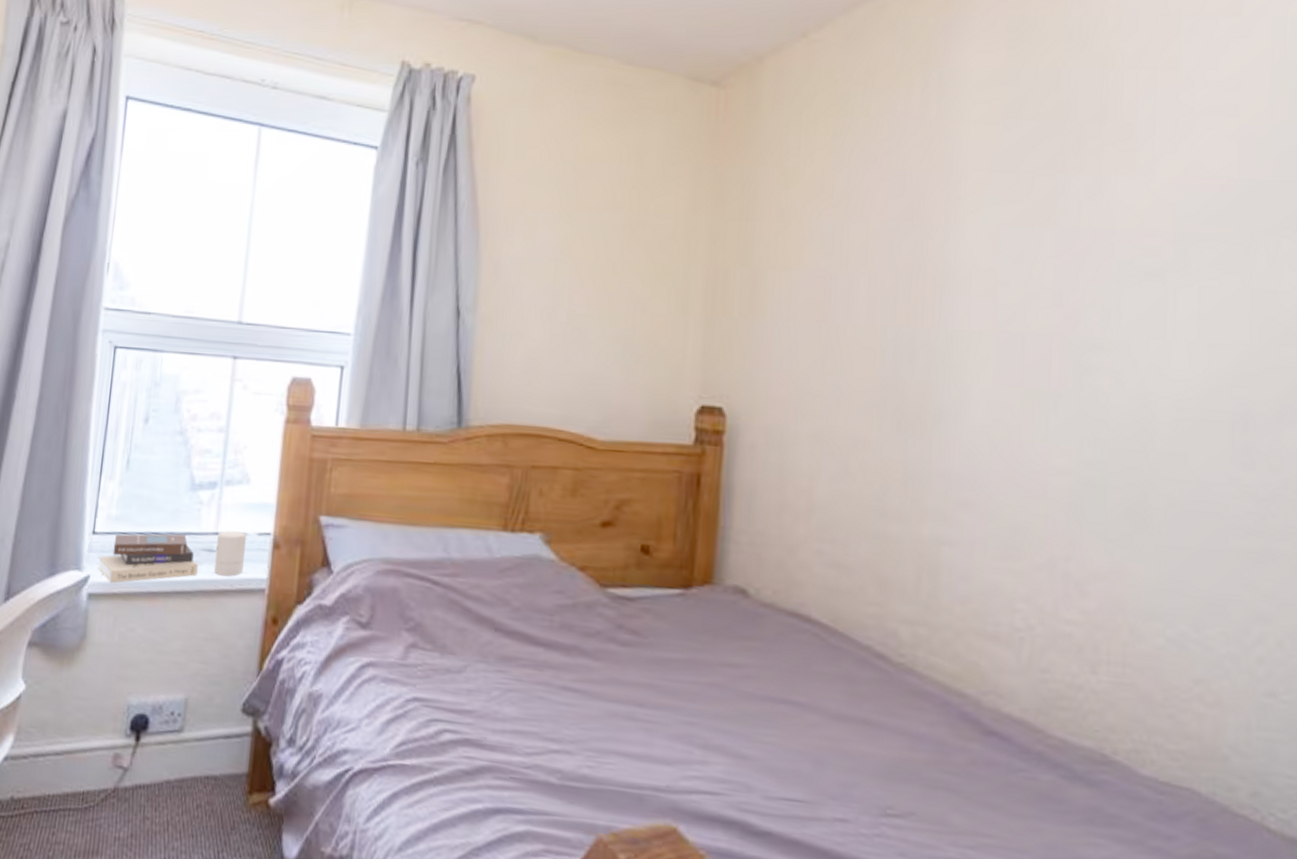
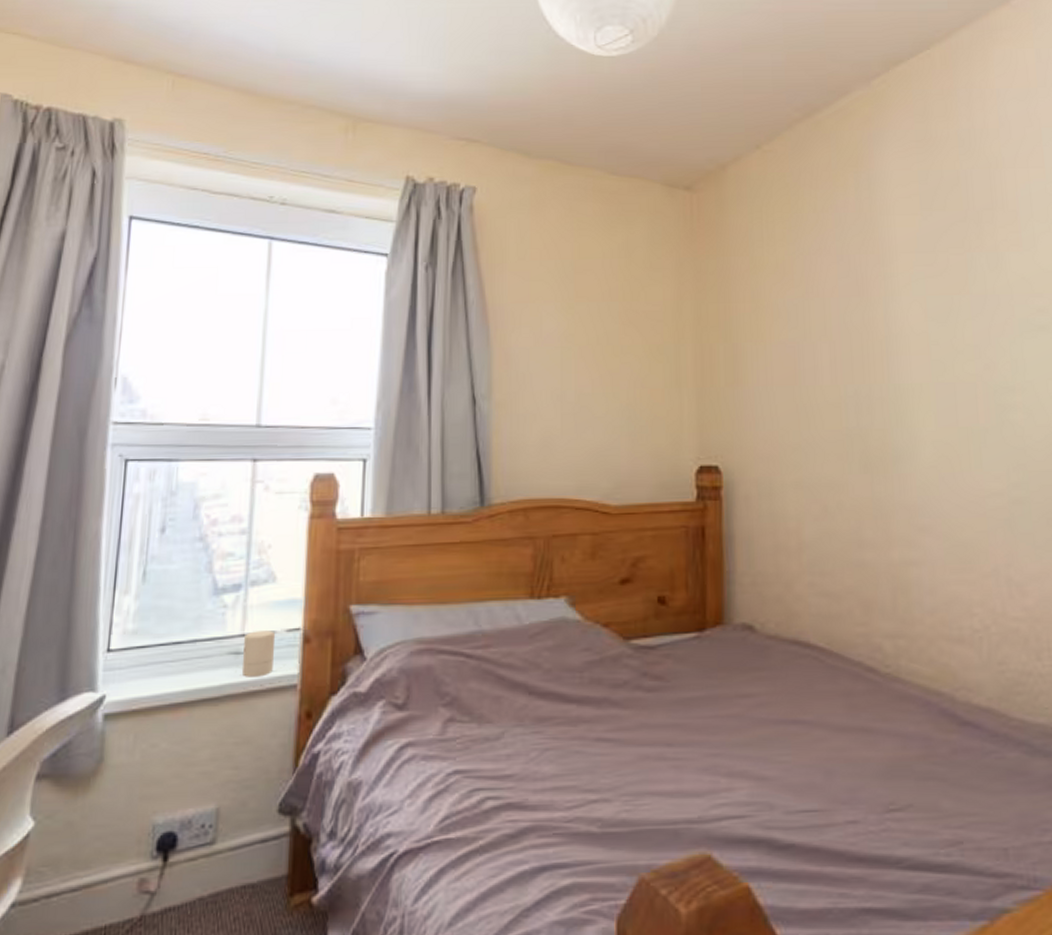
books: present [96,533,198,584] -> none [113,640,225,701]

